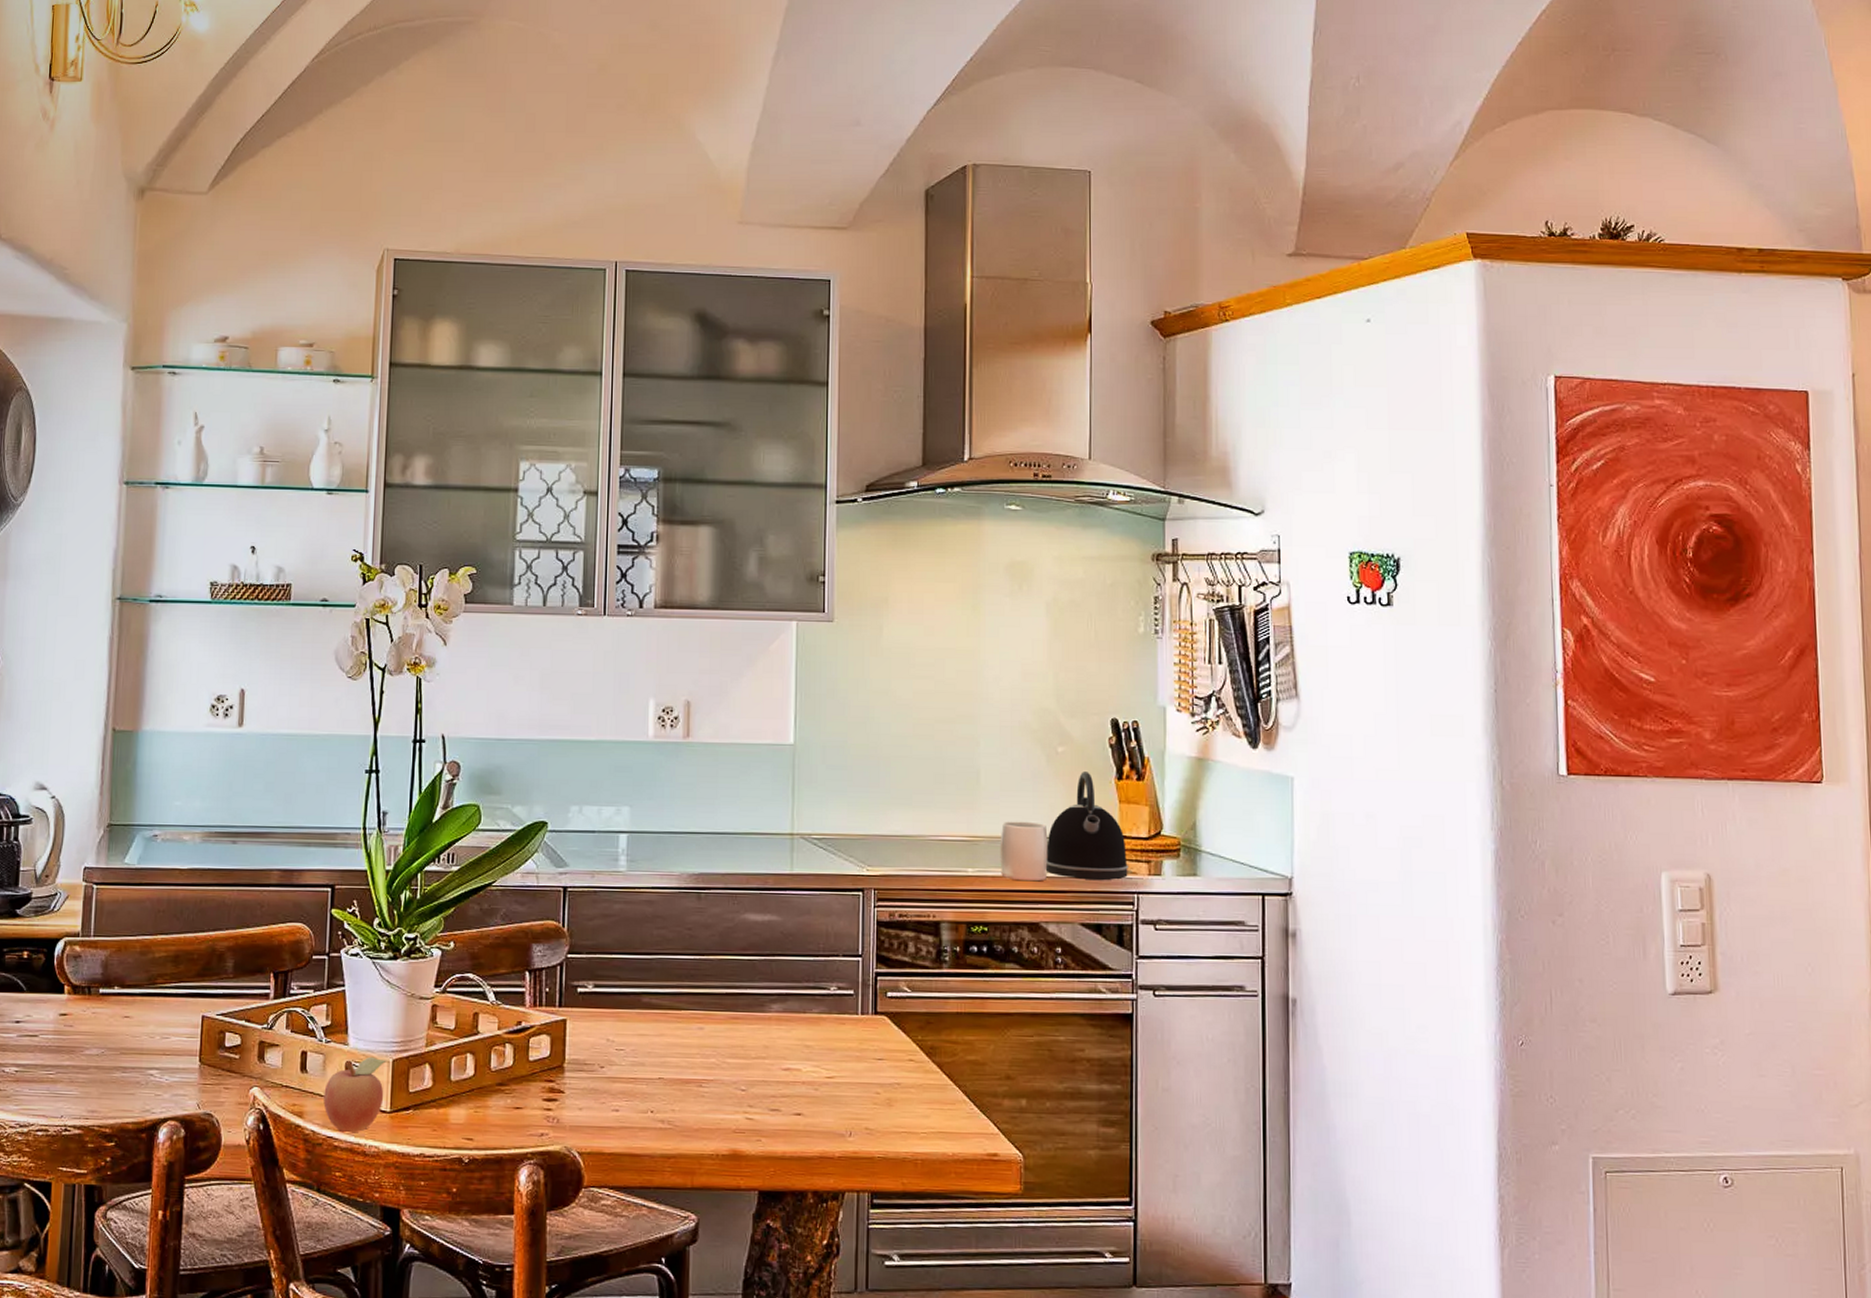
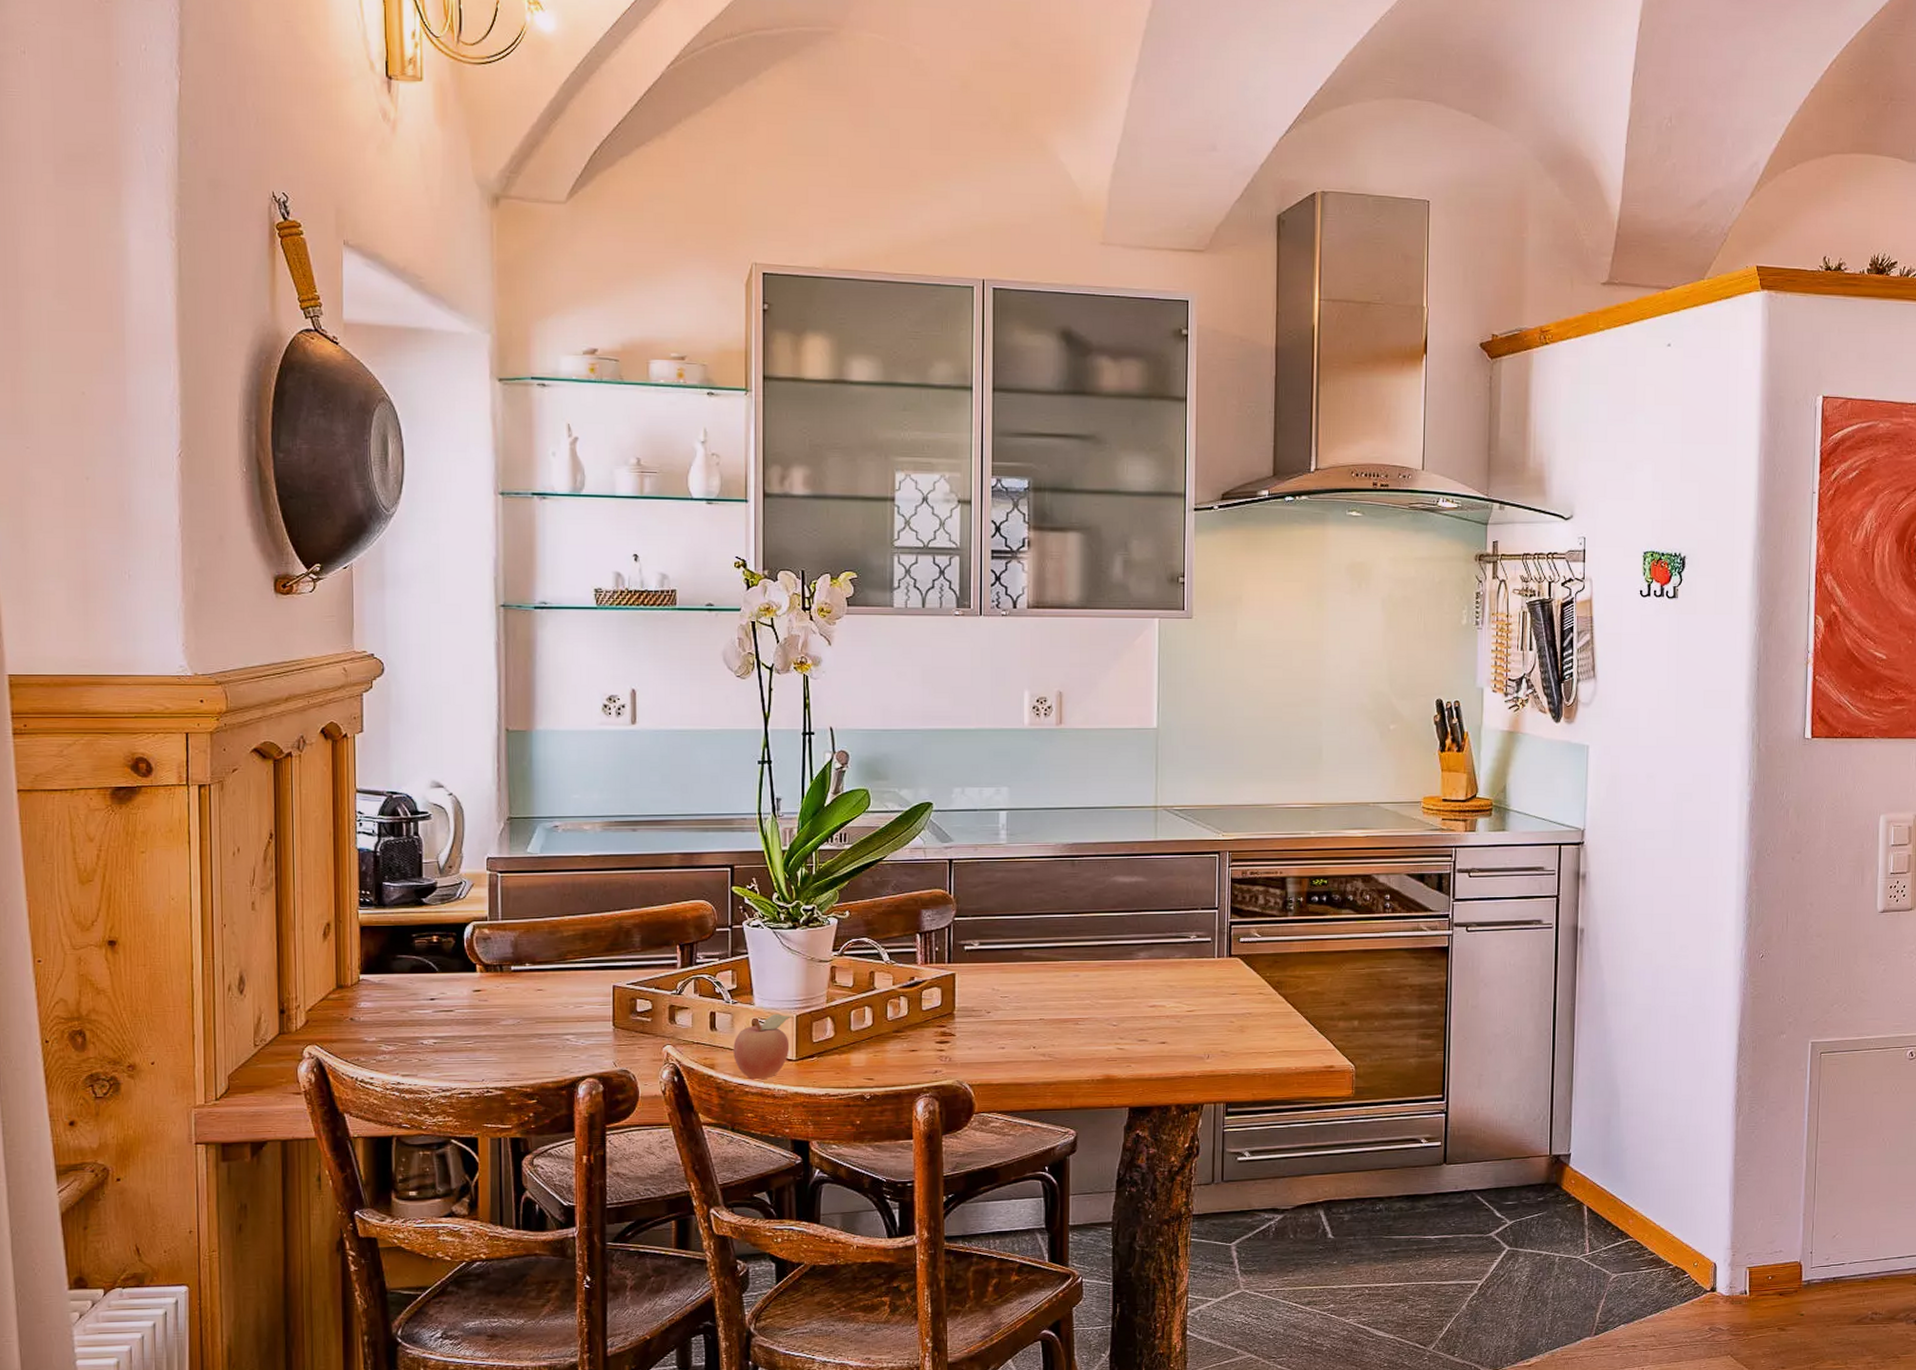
mug: present [1000,821,1048,882] -> none [1338,789,1380,840]
kettle: present [1046,772,1129,880] -> none [1378,746,1449,837]

